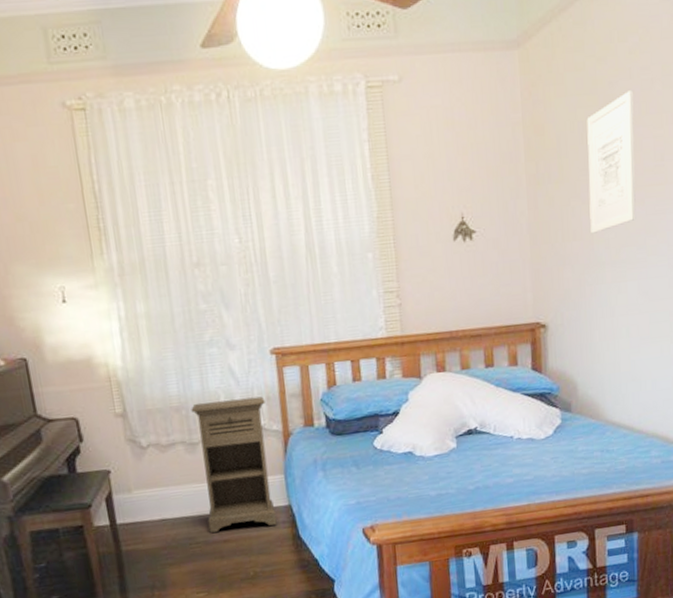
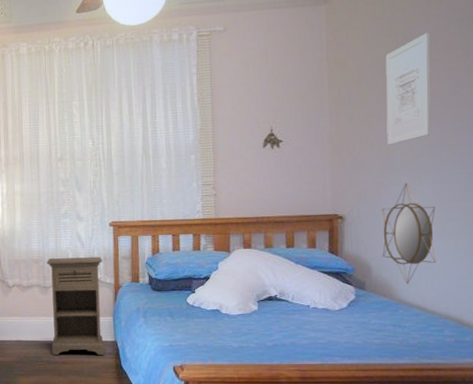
home mirror: none [587,279,642,402] -> present [382,182,436,285]

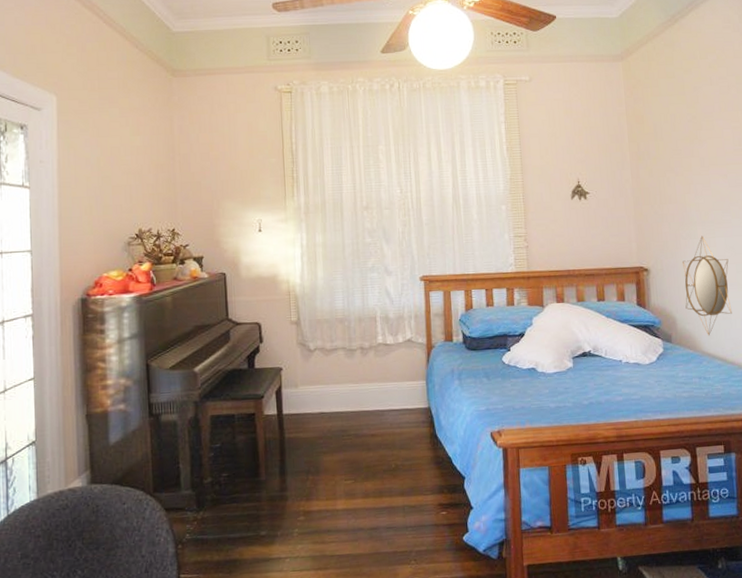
nightstand: present [47,256,104,355] -> none [352,314,418,427]
wall art: present [385,33,432,145] -> none [677,93,721,199]

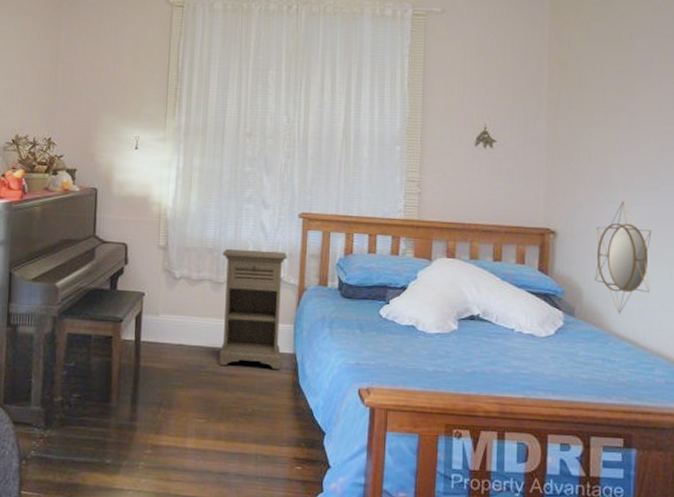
nightstand: none [352,314,418,427] -> present [219,249,287,369]

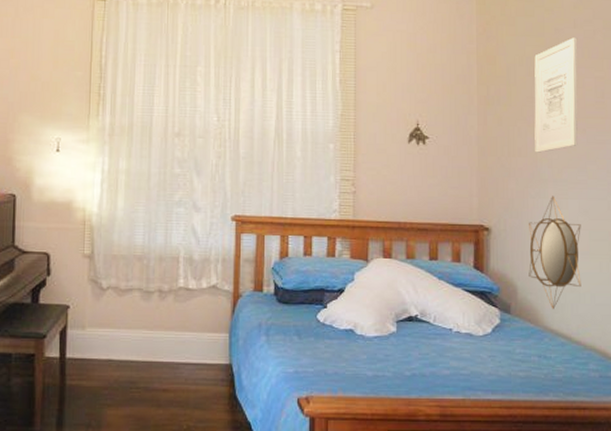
nightstand: present [219,249,287,369] -> none [151,256,221,381]
wall art: none [606,42,654,158] -> present [534,37,578,153]

